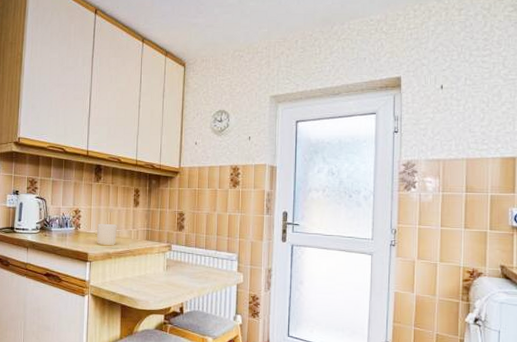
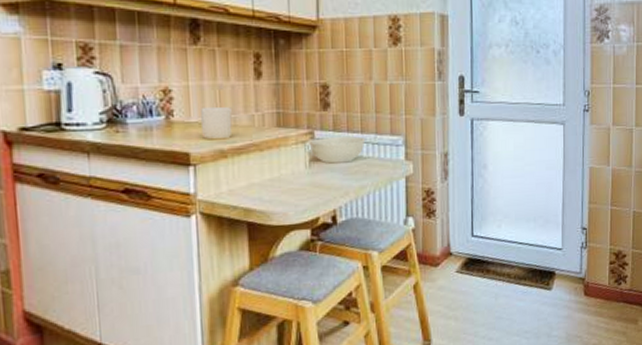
bowl: none [167,250,208,270] -> present [309,136,366,165]

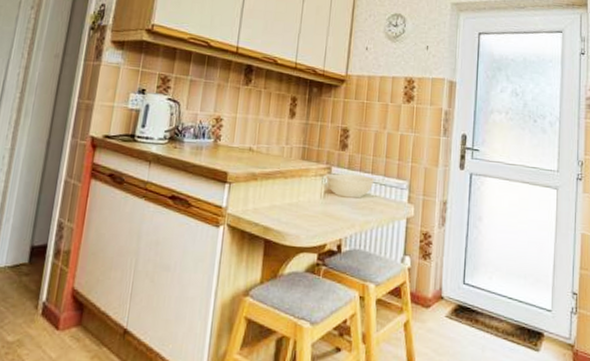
mug: present [200,106,233,140] -> none [239,135,268,165]

